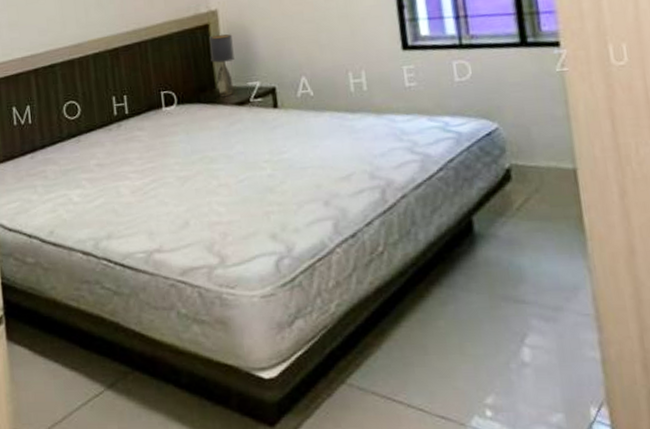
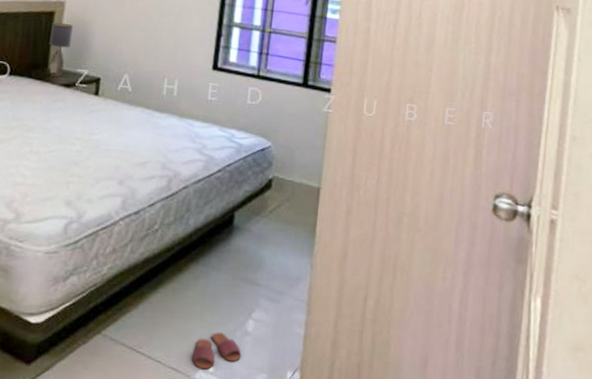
slippers: none [460,365,524,415] -> present [191,331,242,370]

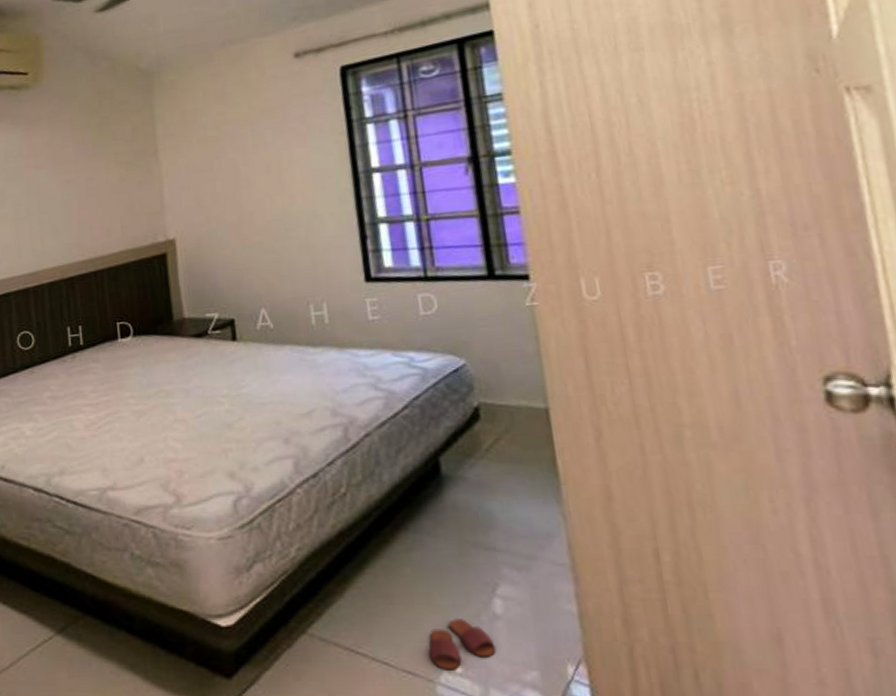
table lamp: present [49,22,73,78] -> none [166,263,192,329]

